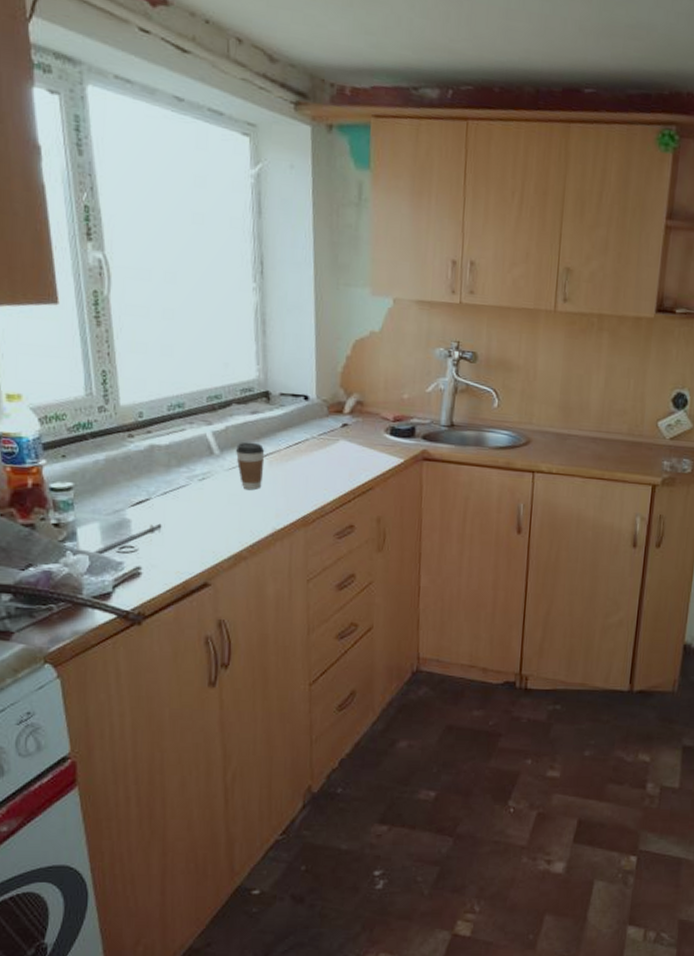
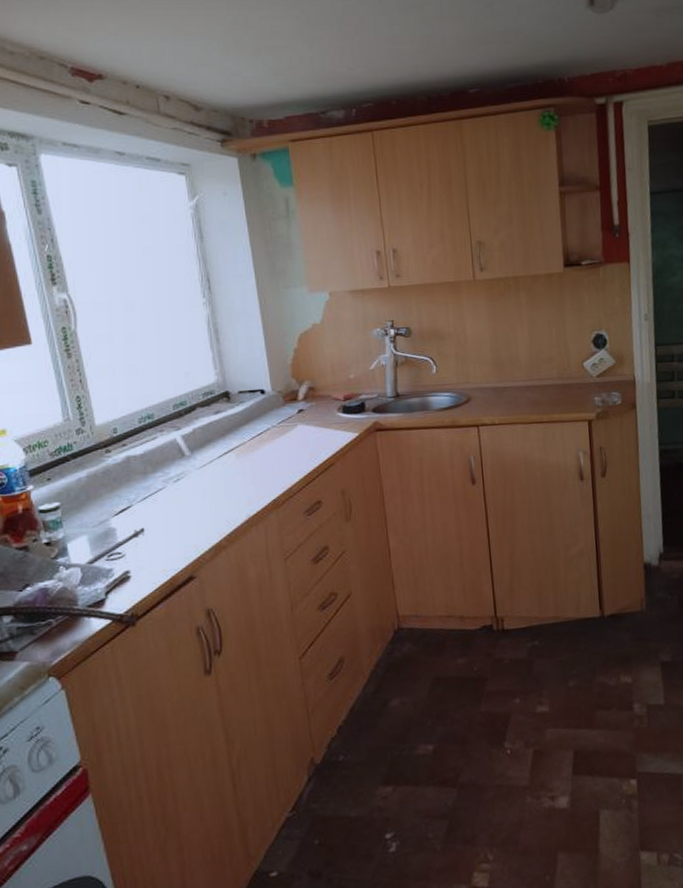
coffee cup: present [236,442,265,490] -> none [205,439,232,483]

